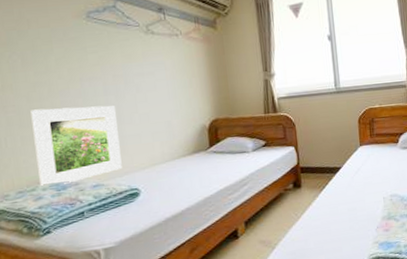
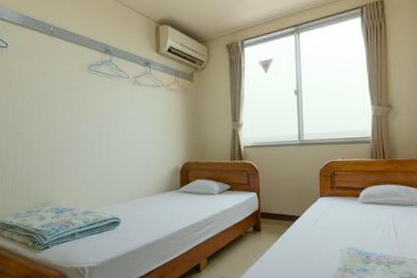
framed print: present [30,105,122,186] -> none [41,144,107,209]

